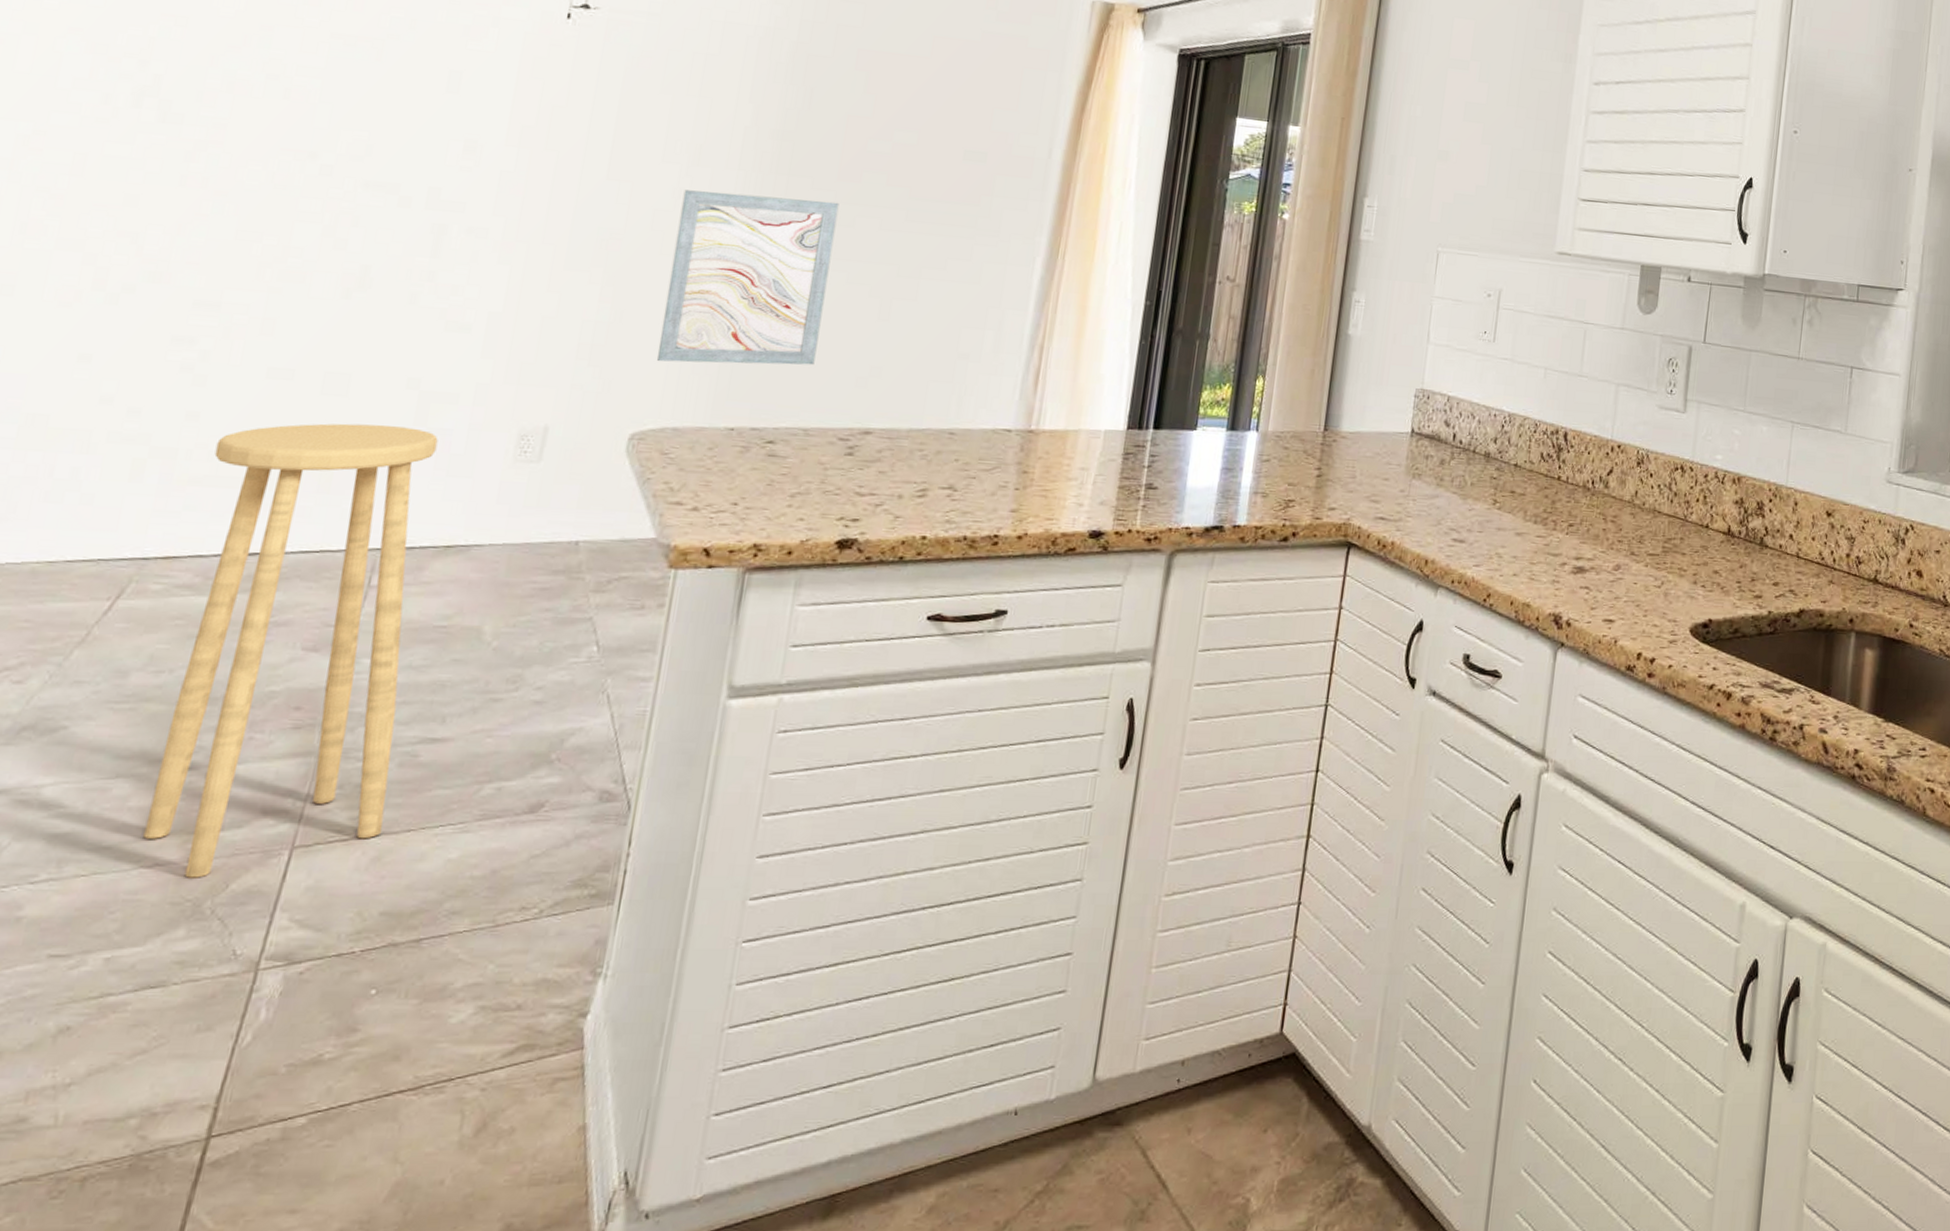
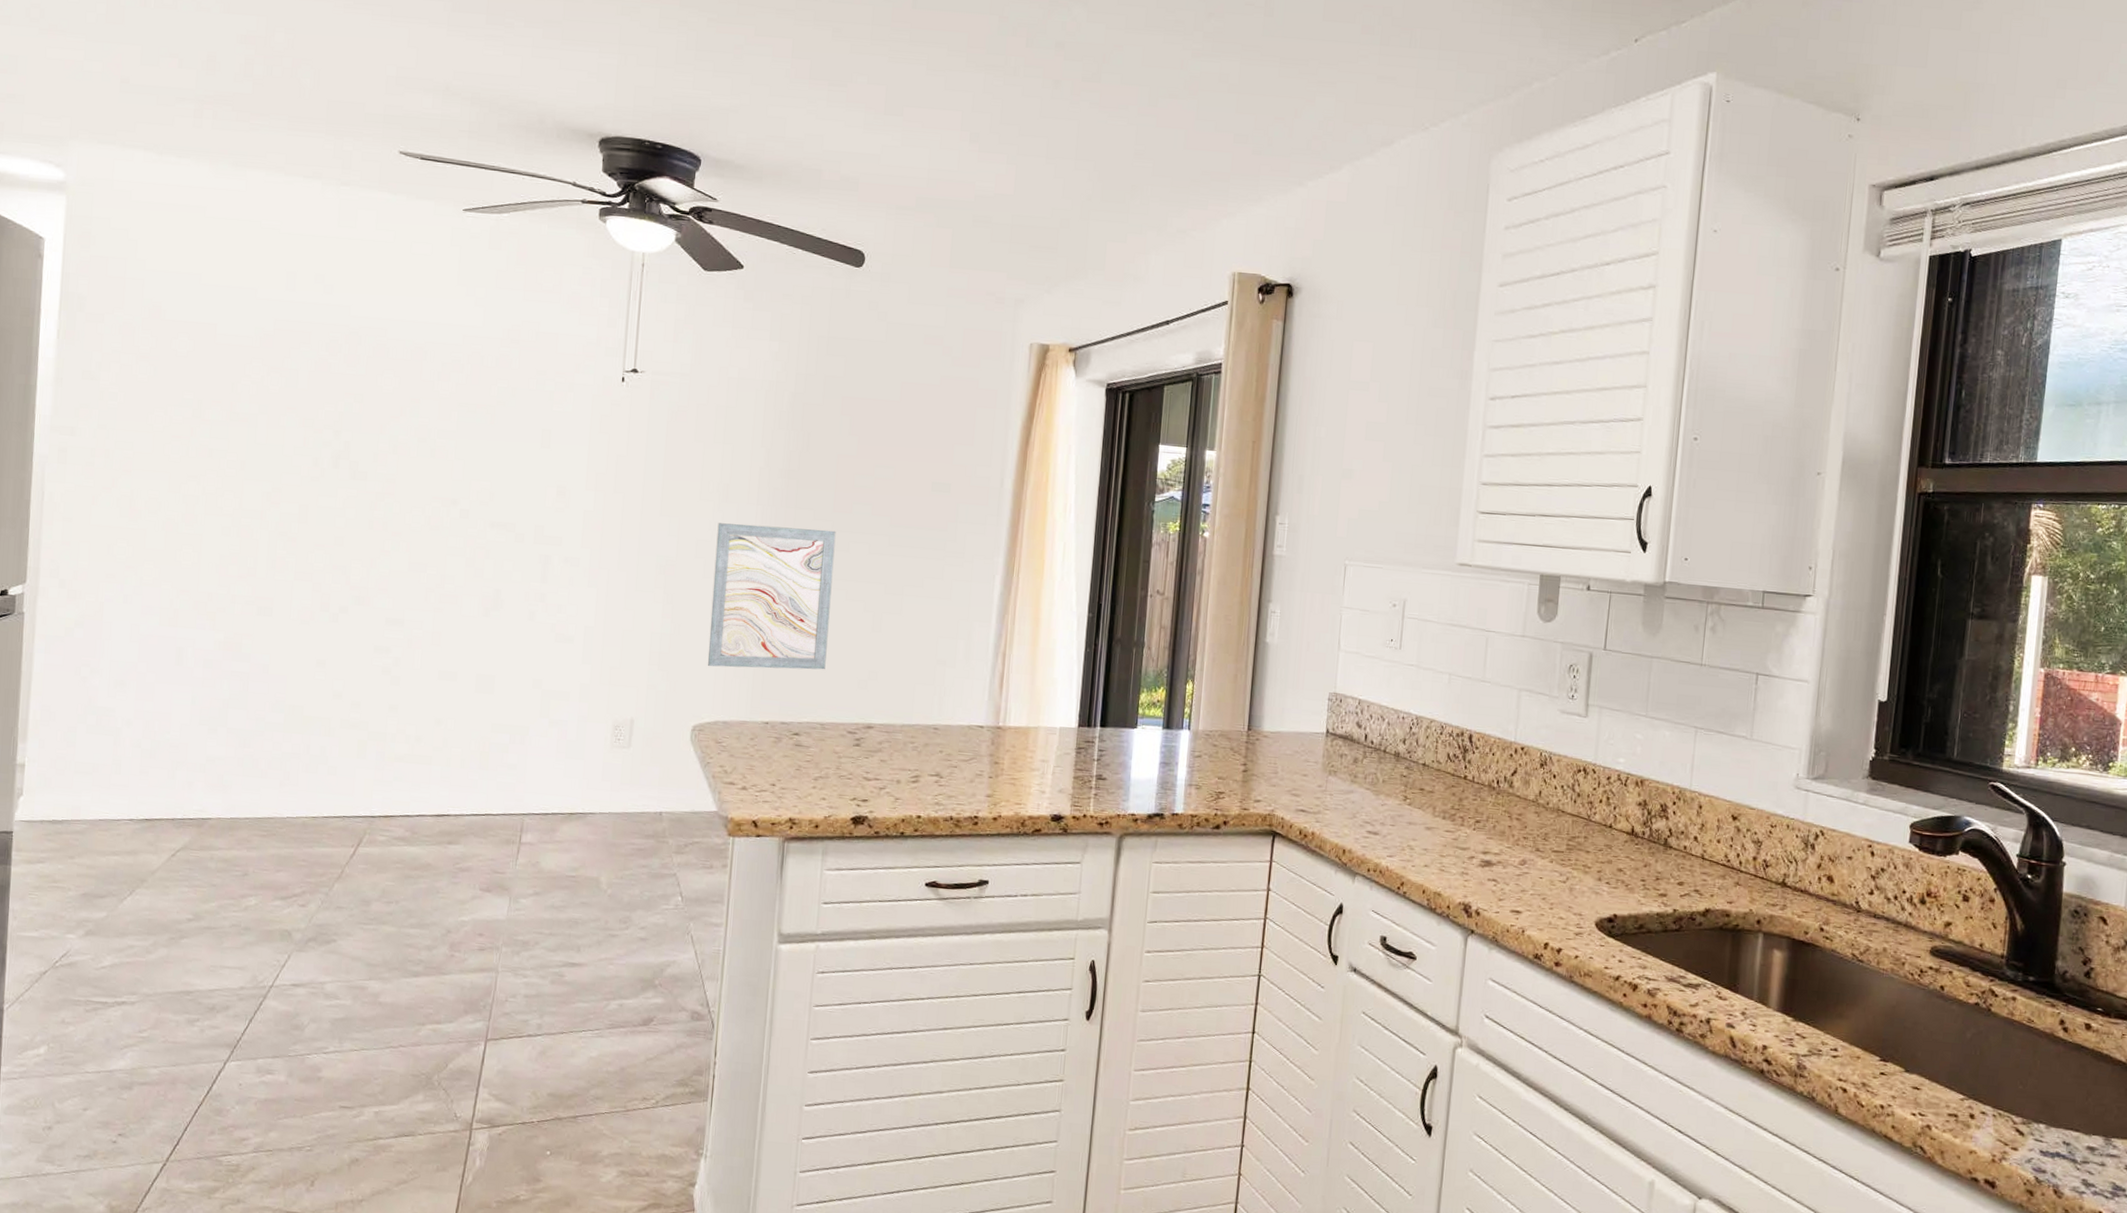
stool: present [143,423,438,878] -> none [390,715,558,1058]

